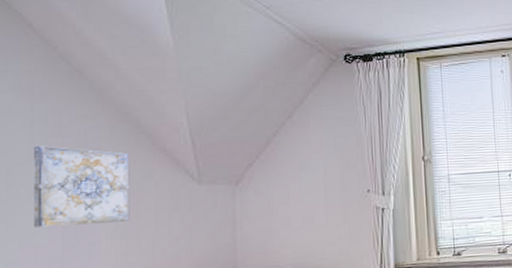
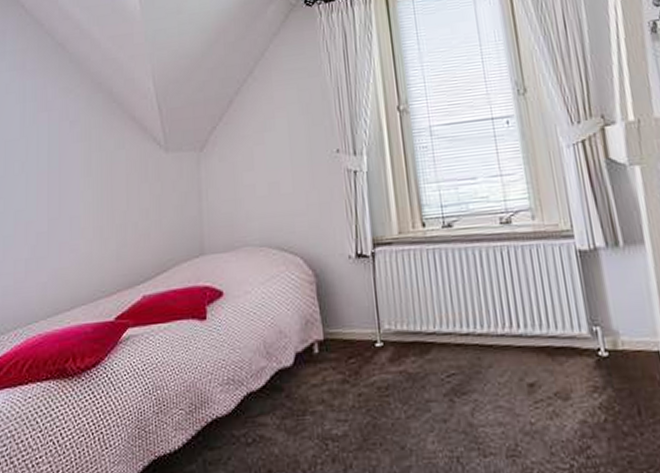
wall art: present [33,145,130,228] -> none [25,121,105,203]

